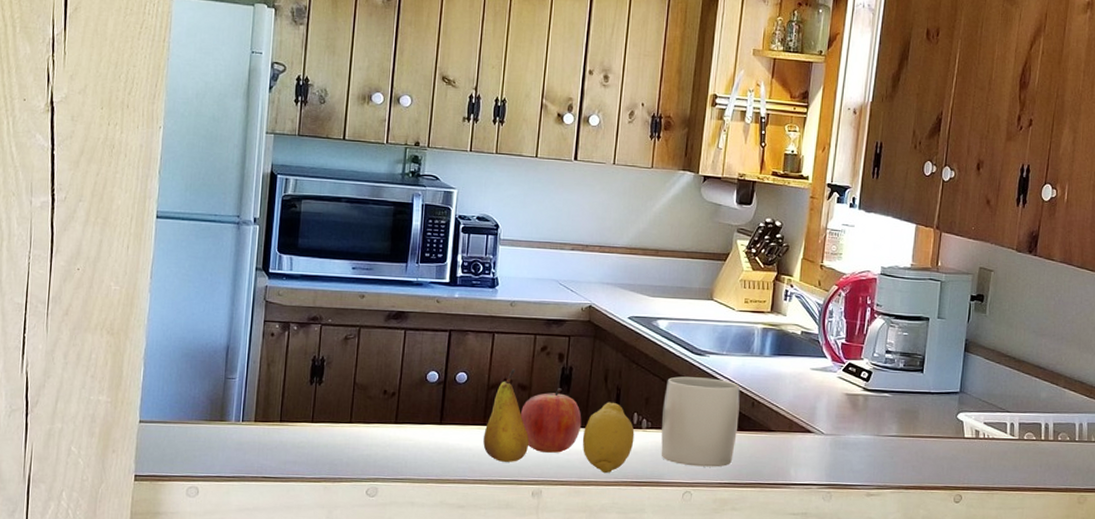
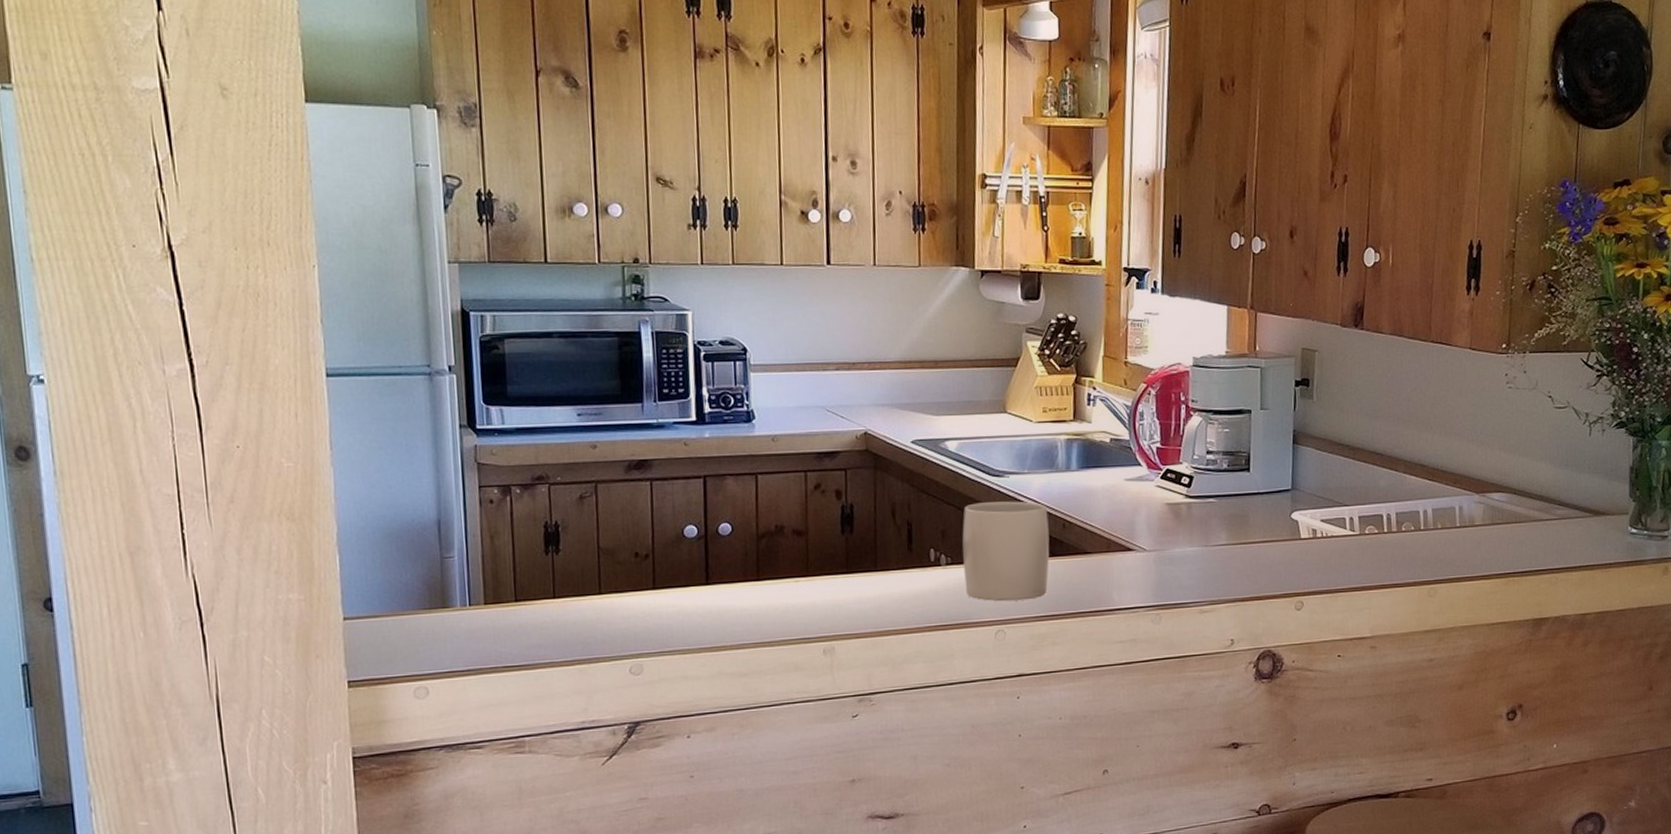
fruit: present [483,369,530,462] -> none [759,513,814,620]
fruit: present [520,388,582,453] -> none [798,530,872,604]
fruit: present [582,402,635,473] -> none [874,539,934,619]

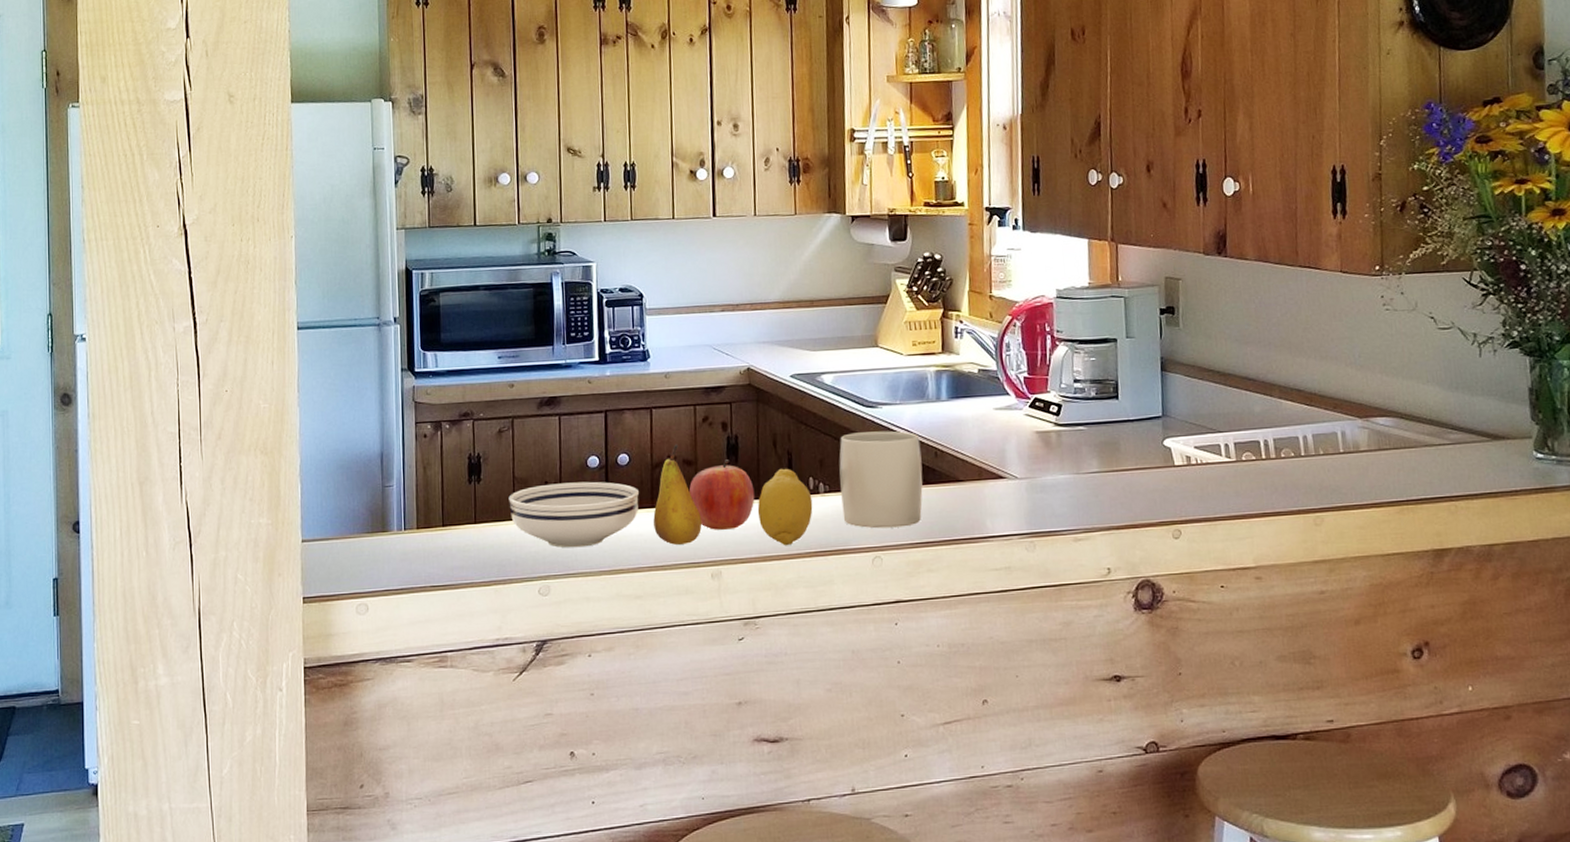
bowl: none [593,552,744,624] -> present [508,481,640,548]
fruit: none [759,513,814,620] -> present [653,444,702,545]
fruit: none [798,530,872,604] -> present [688,459,755,530]
fruit: none [874,539,934,619] -> present [757,468,813,545]

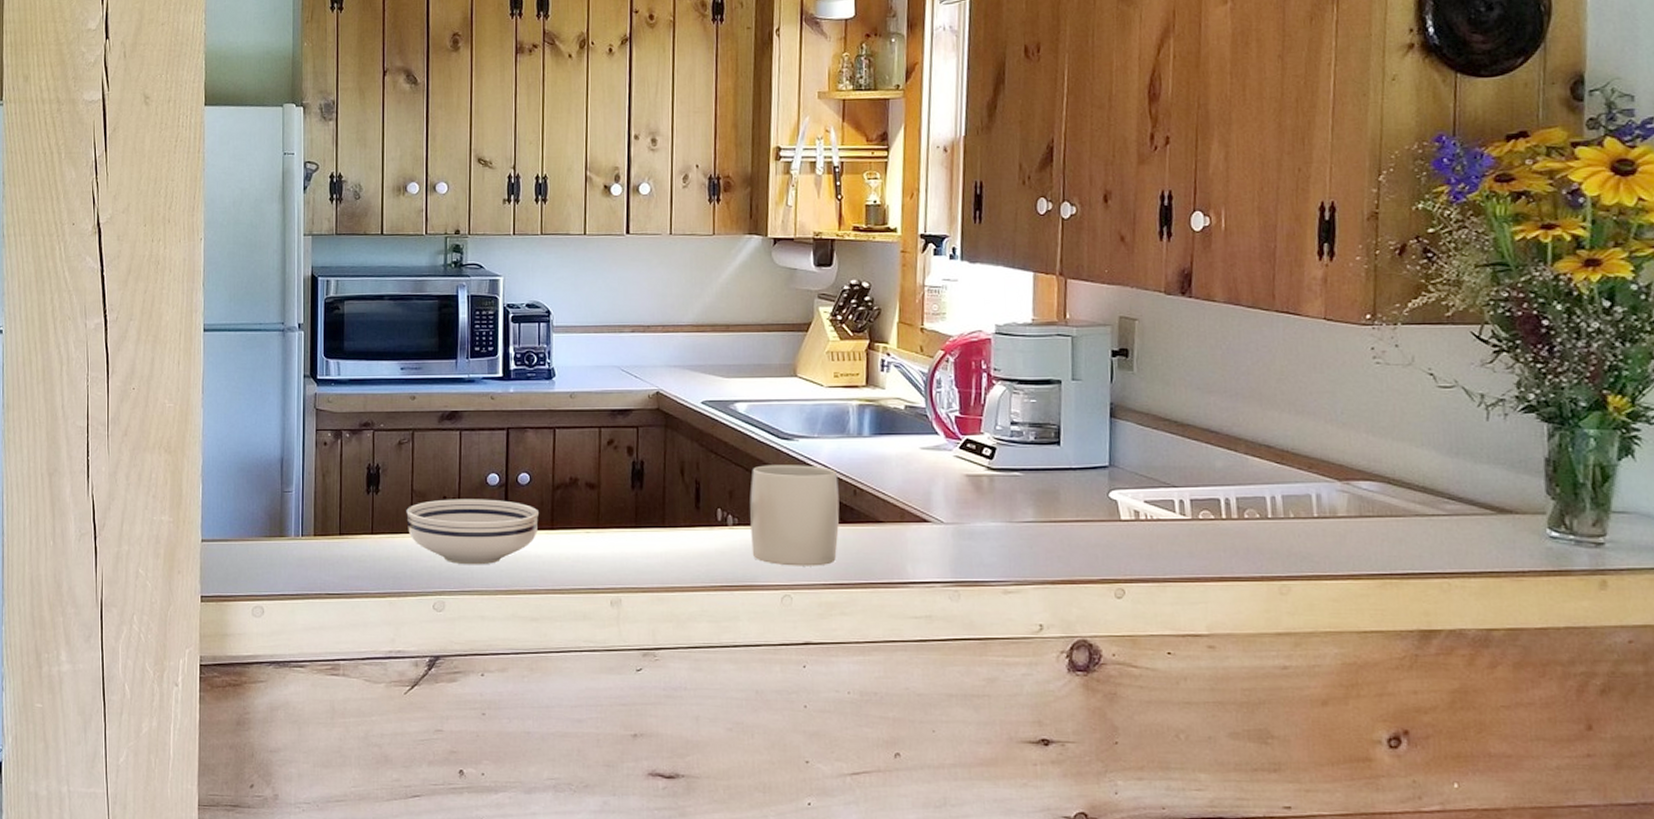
fruit: present [653,444,702,545] -> none [553,466,603,569]
fruit: present [688,459,755,530] -> none [590,485,659,557]
fruit: present [757,468,813,545] -> none [661,497,720,577]

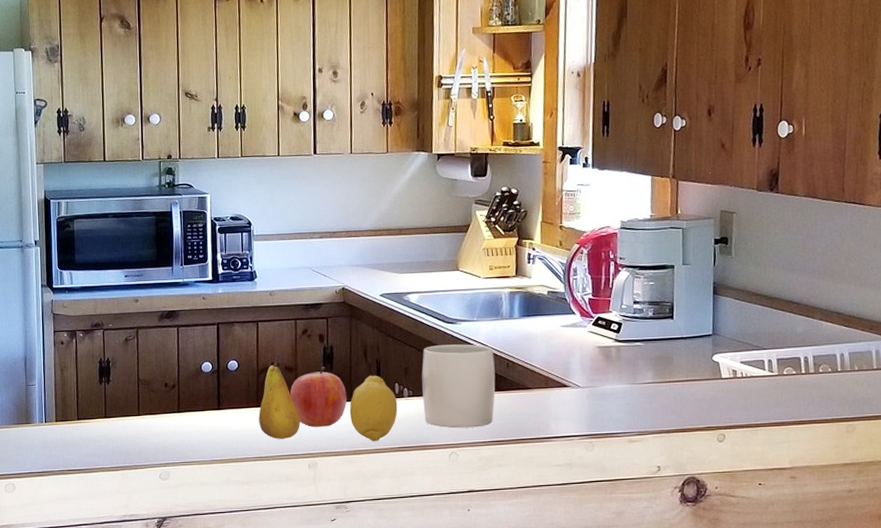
bowl: present [406,499,540,565] -> none [134,384,247,440]
fruit: none [553,466,603,569] -> present [258,353,301,439]
fruit: none [590,485,659,557] -> present [289,367,347,427]
fruit: none [661,497,720,577] -> present [349,375,398,441]

